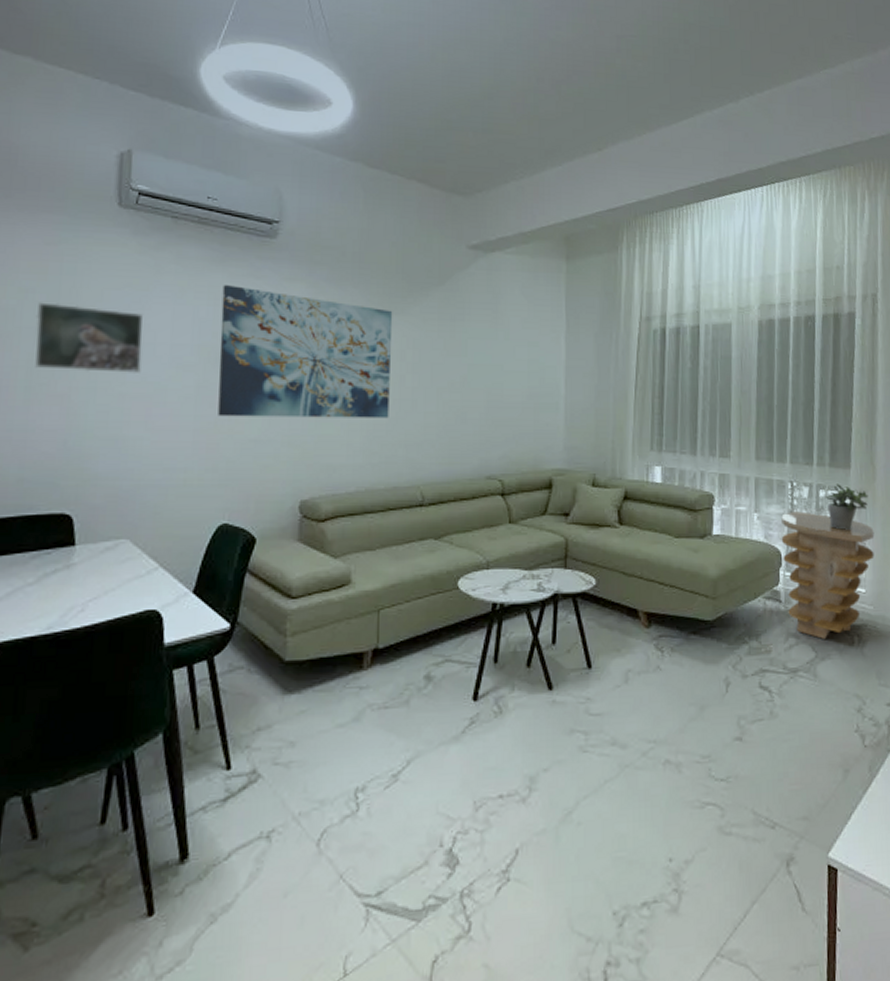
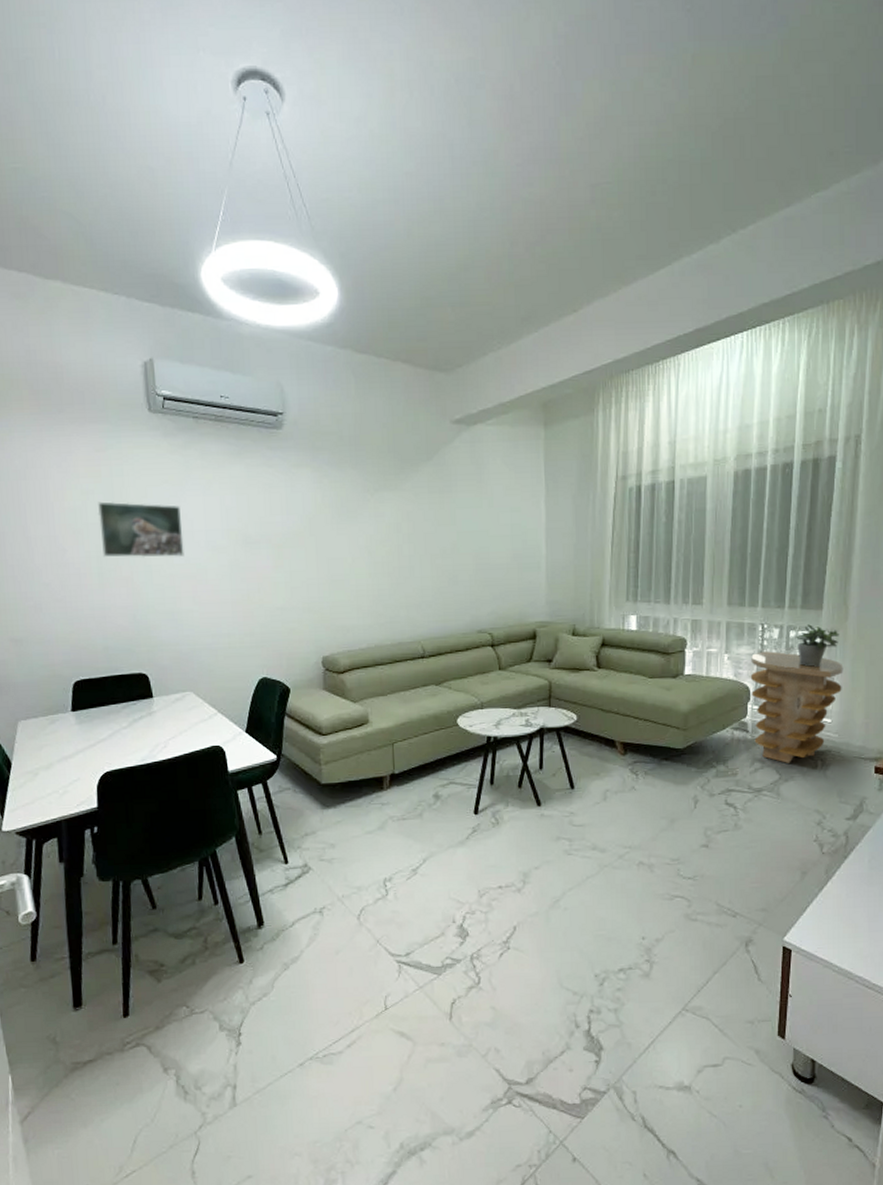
wall art: present [218,285,393,419] -> none [242,475,391,590]

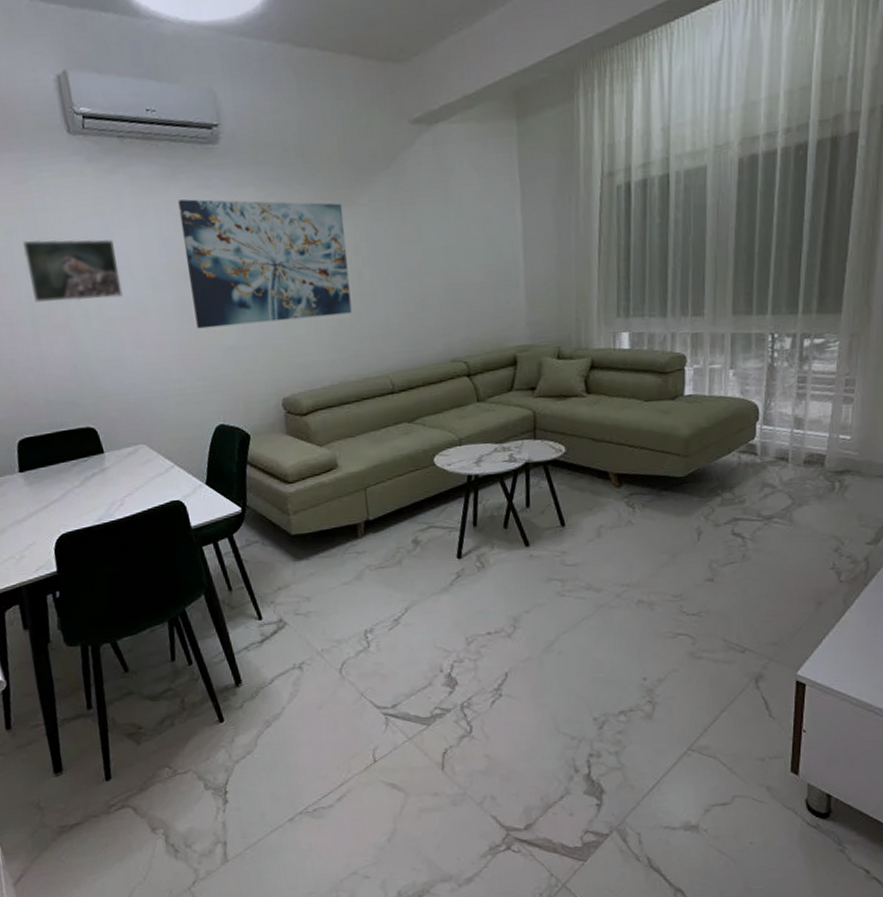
wall art: none [242,475,391,590] -> present [178,199,352,329]
side table: present [750,651,843,763] -> none [759,363,865,487]
potted plant: present [796,624,840,667] -> none [811,330,861,379]

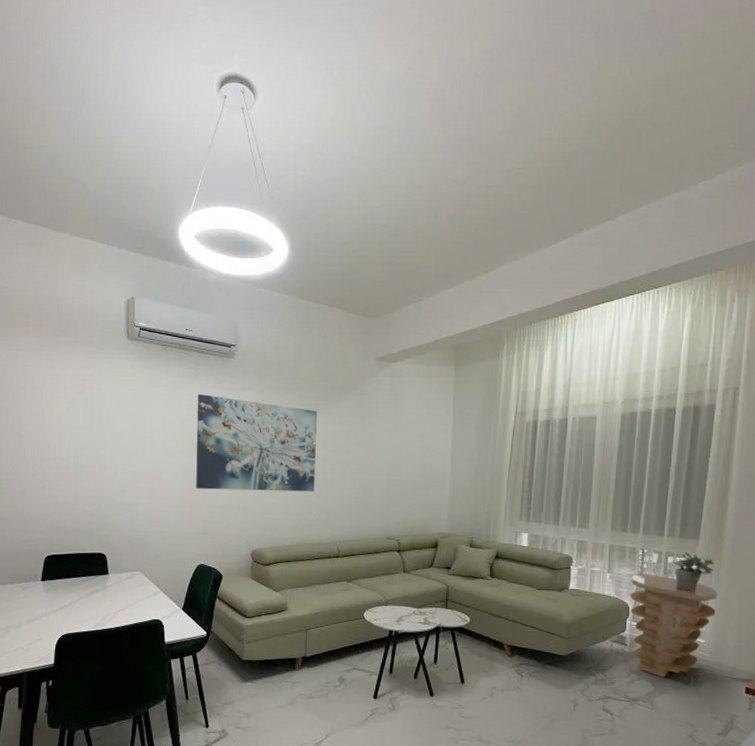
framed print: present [23,239,123,302] -> none [78,409,146,458]
side table: none [759,363,865,487] -> present [630,573,718,677]
potted plant: none [811,330,861,379] -> present [674,552,715,591]

